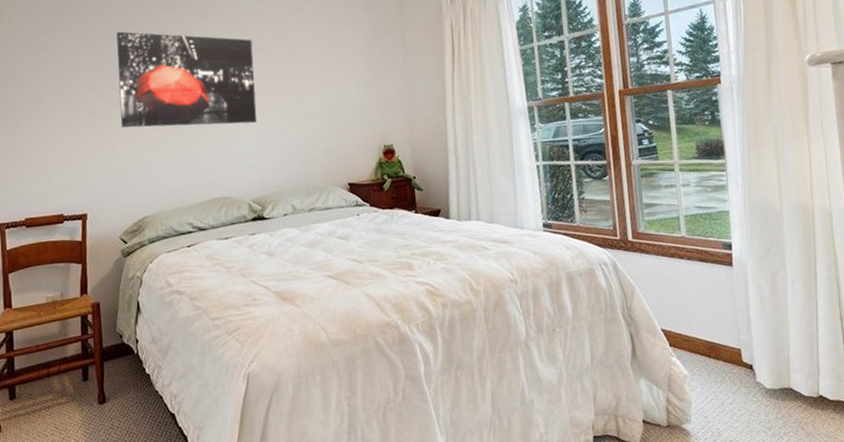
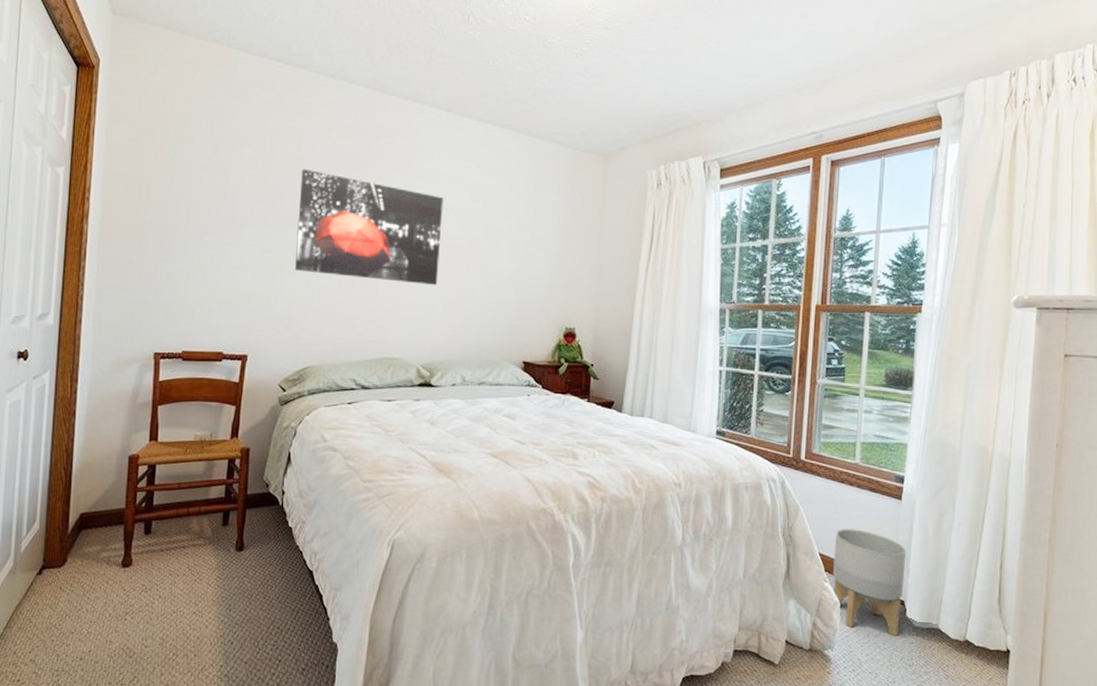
planter: none [674,300,752,402] -> present [833,528,907,637]

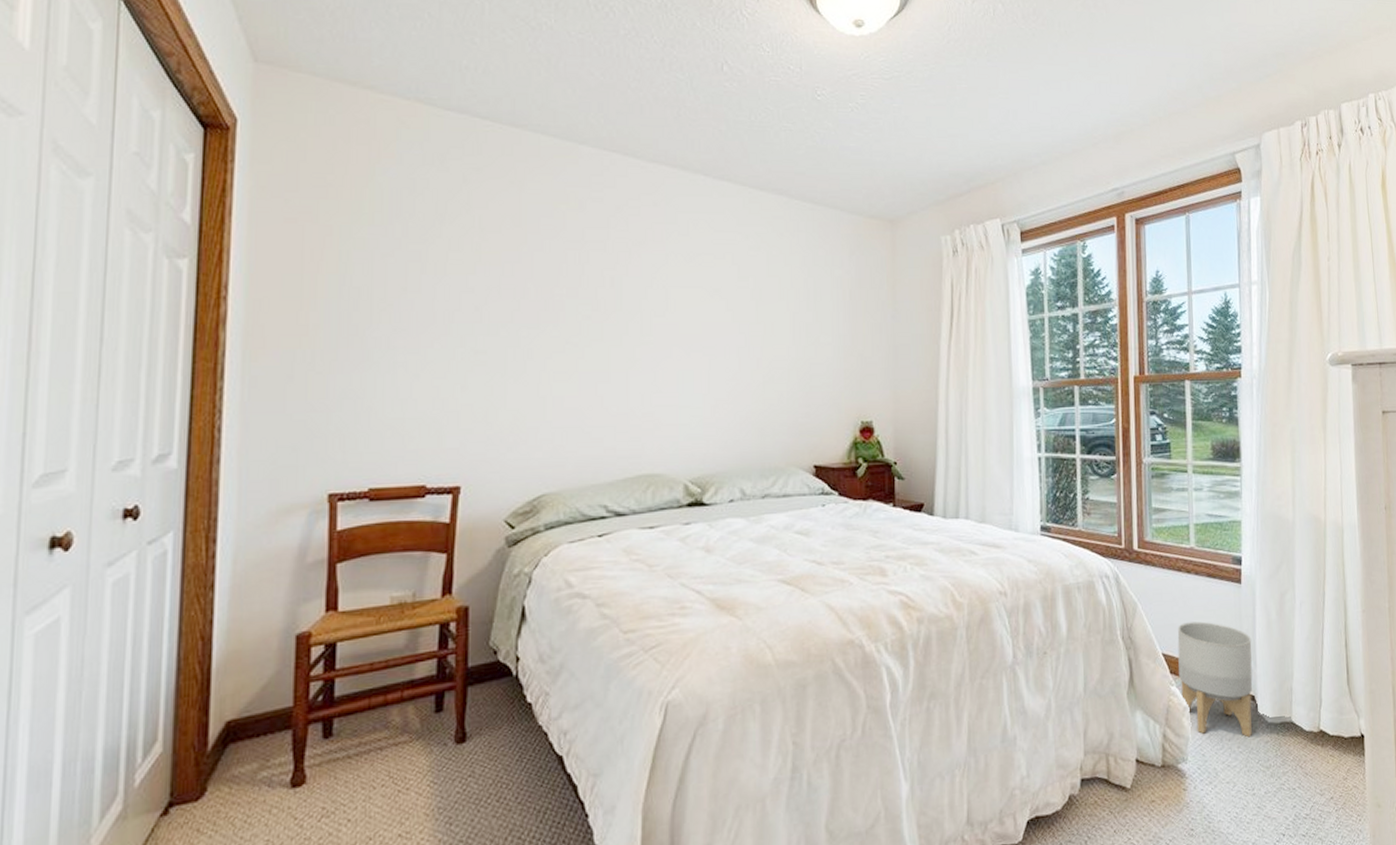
wall art: present [294,168,443,285] -> none [518,249,705,382]

